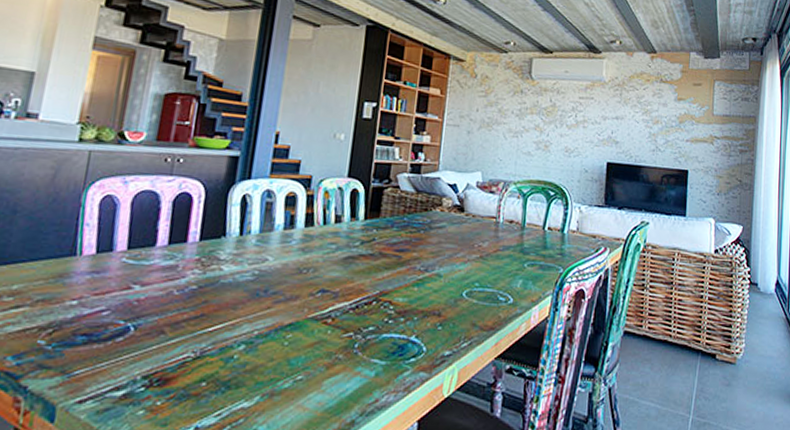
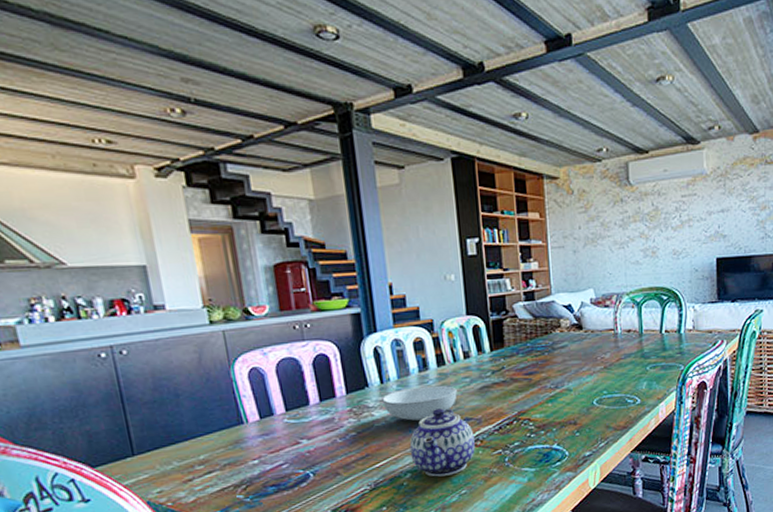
serving bowl: none [236,245,320,284] -> present [382,385,457,421]
teapot: none [250,273,327,355] -> present [409,408,475,477]

